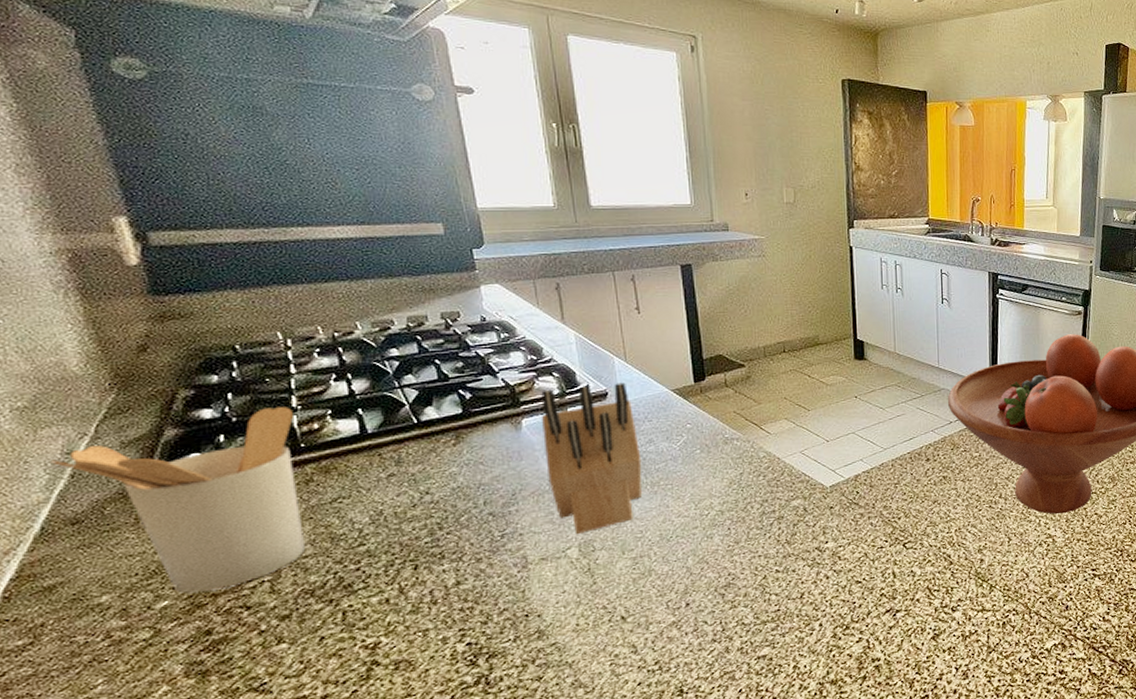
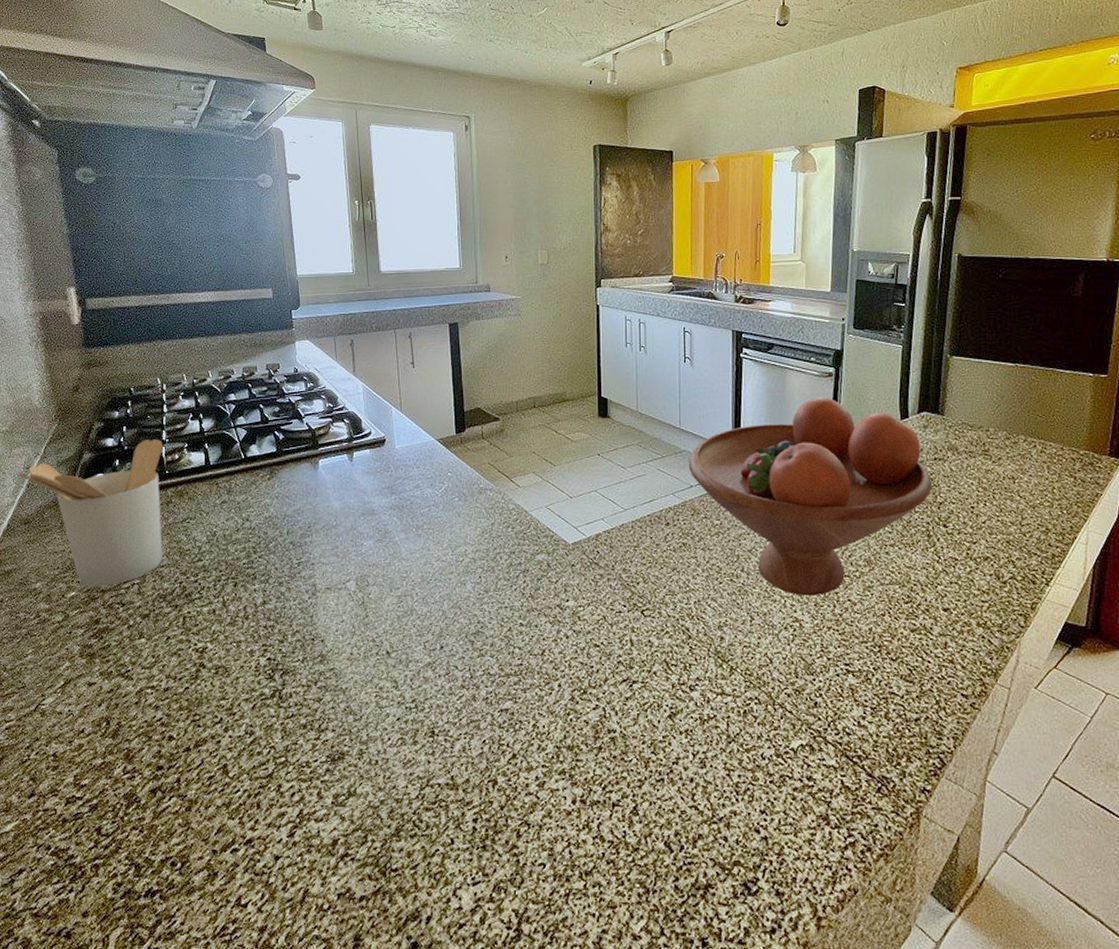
knife block: present [541,382,642,535] -> none [333,431,410,569]

